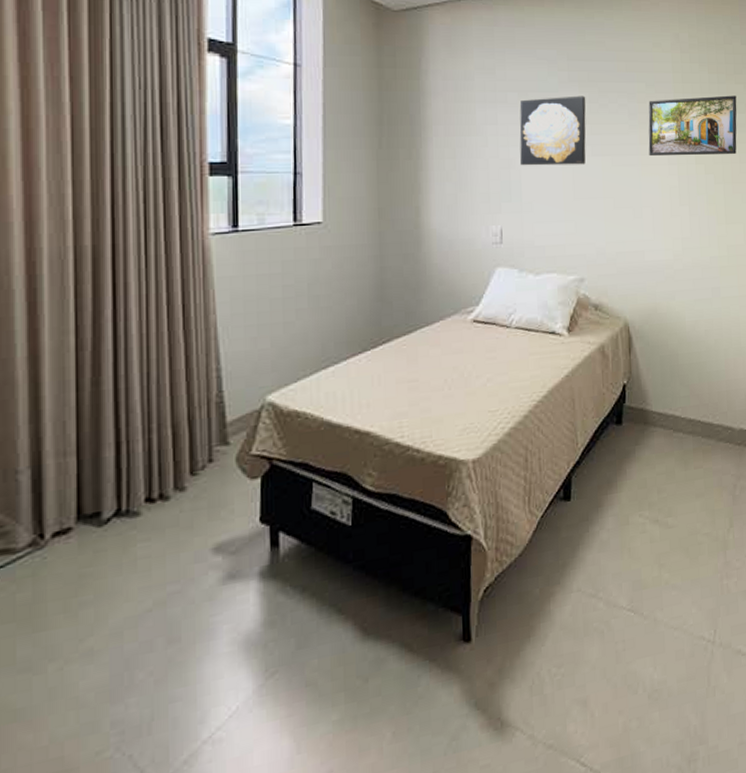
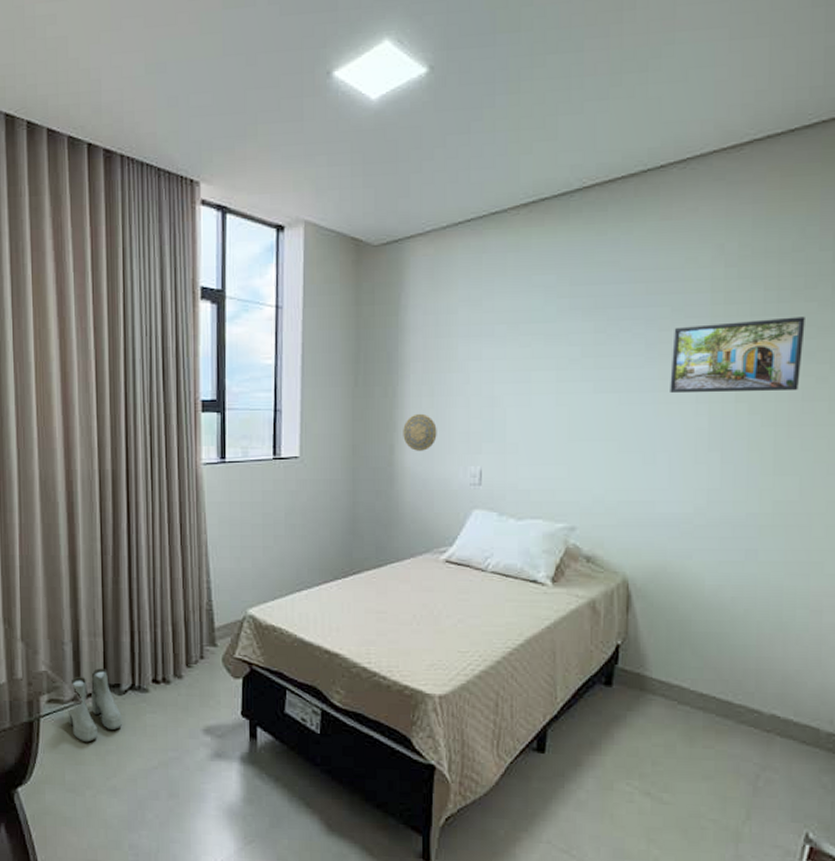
boots: none [22,496,102,600] -> present [67,668,122,743]
decorative plate: none [428,175,460,212] -> present [403,413,437,451]
wall art: present [519,95,586,166] -> none [506,325,591,404]

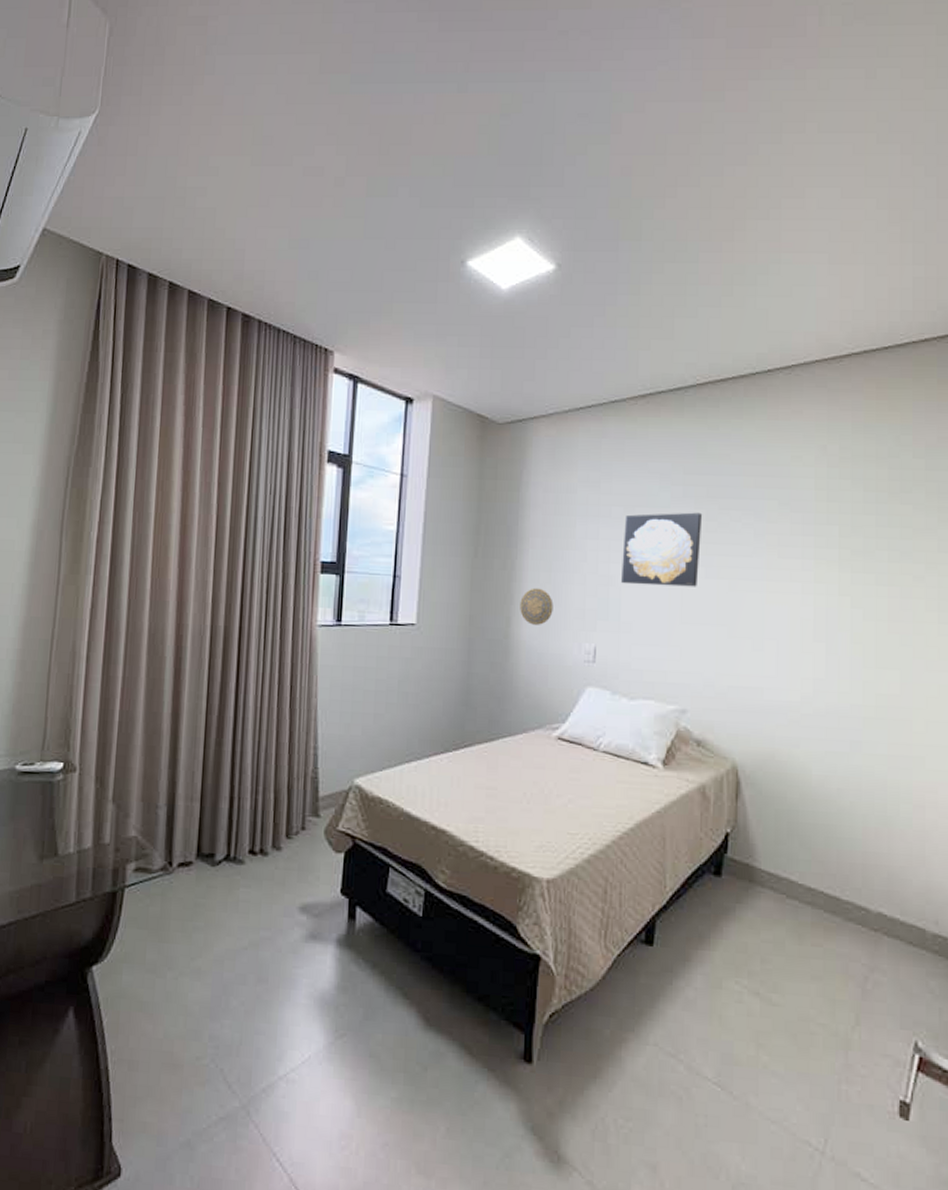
boots: present [67,668,122,743] -> none [155,836,213,918]
wall art: none [506,325,591,404] -> present [621,512,703,587]
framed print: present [670,316,805,394] -> none [777,517,902,587]

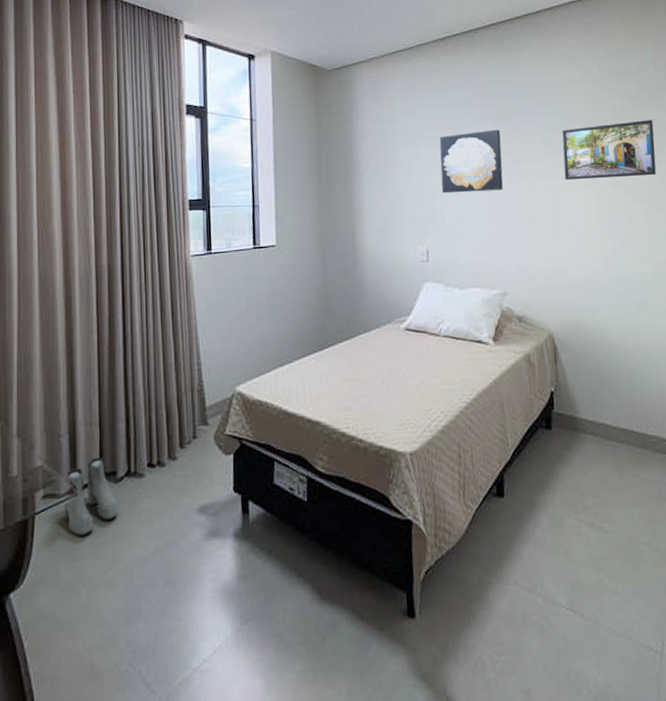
boots: none [155,836,213,918] -> present [63,457,118,536]
decorative plate: present [520,587,554,625] -> none [361,204,390,236]
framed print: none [777,517,902,587] -> present [562,119,656,180]

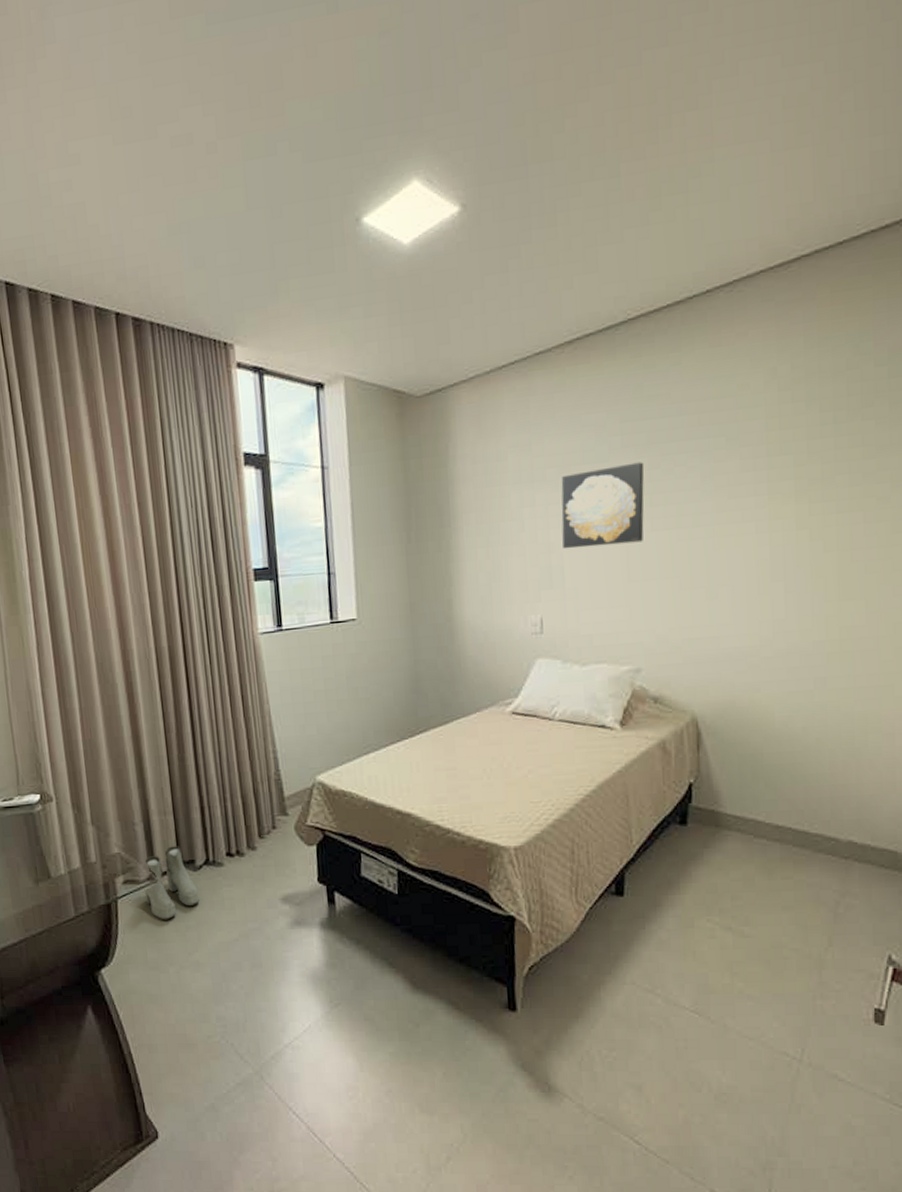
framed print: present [562,119,656,180] -> none [728,436,864,525]

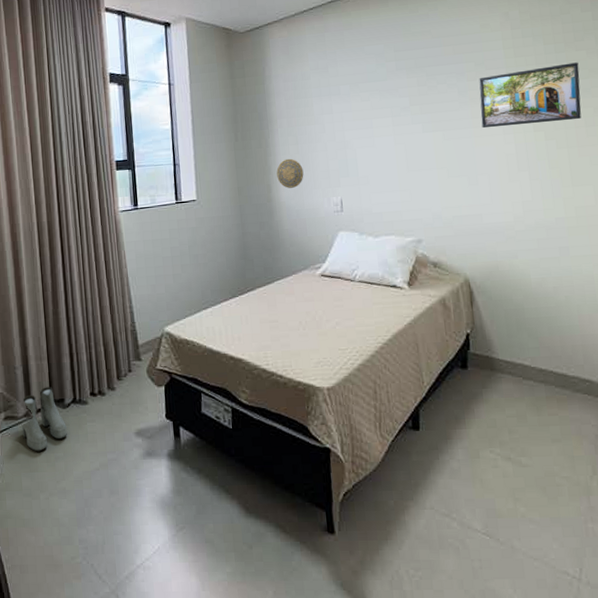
decorative plate: none [460,565,495,604] -> present [276,158,304,188]
wall art: present [561,462,645,549] -> none [351,80,417,146]
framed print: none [728,436,864,525] -> present [479,62,582,128]

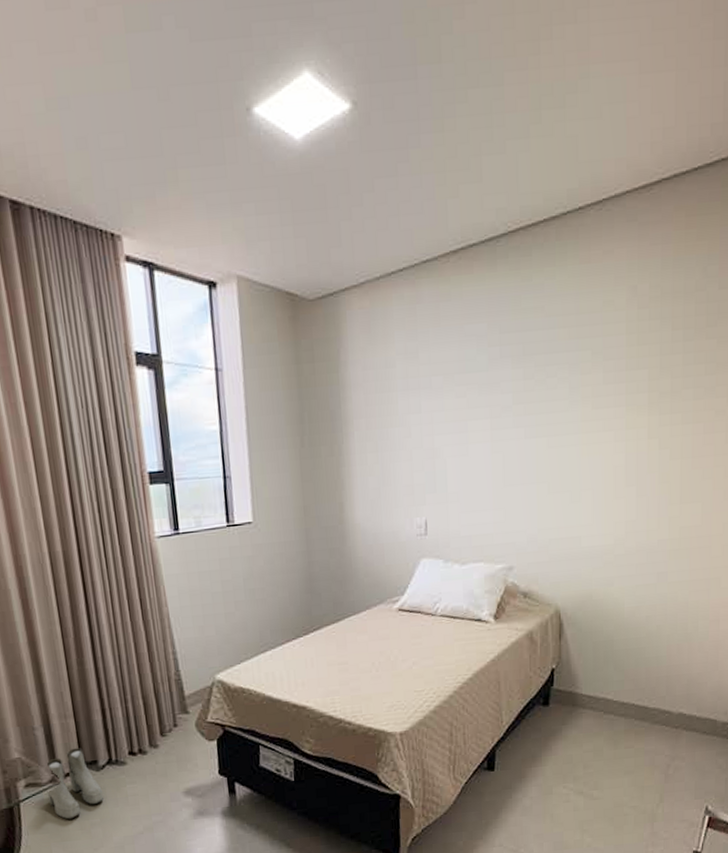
decorative plate: present [276,158,304,188] -> none [351,469,384,507]
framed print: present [479,62,582,128] -> none [592,353,707,434]

